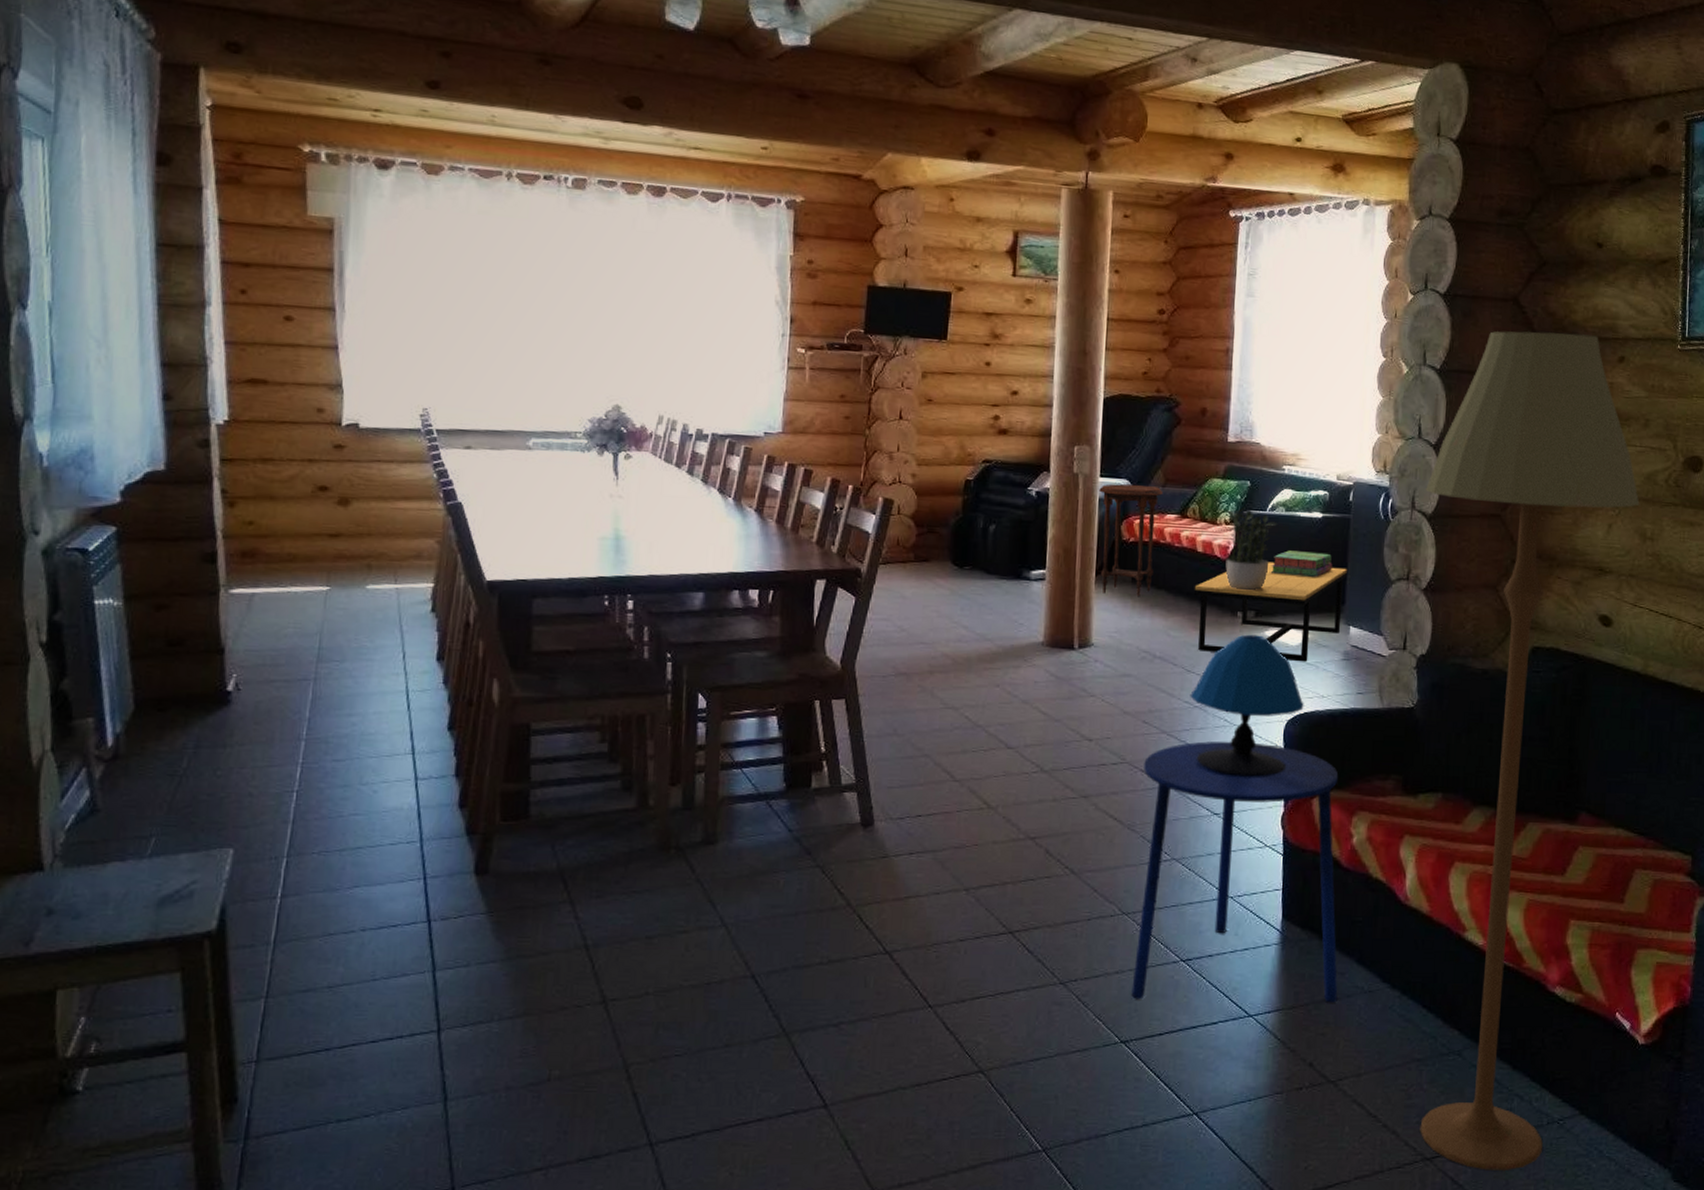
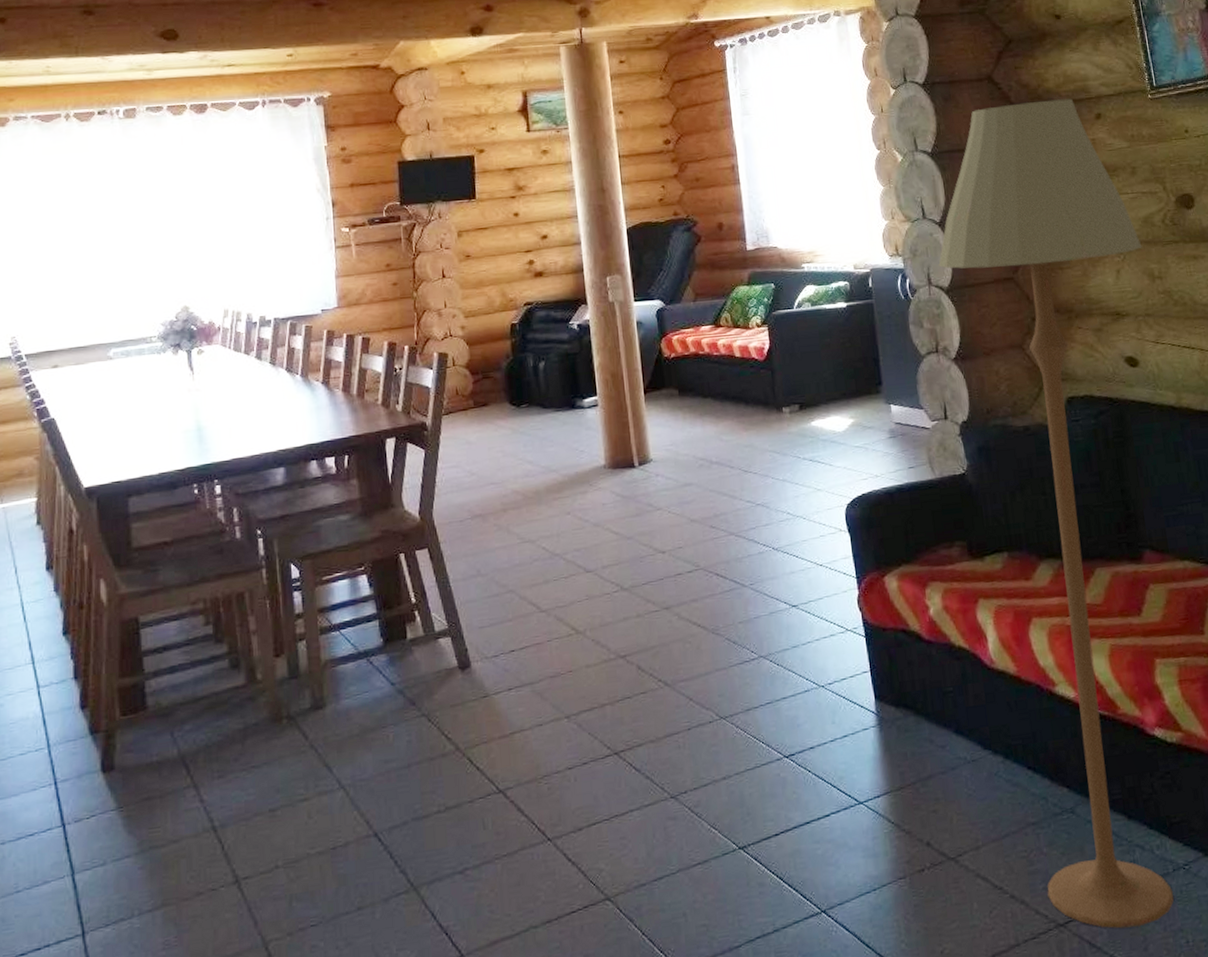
side table: present [1099,484,1164,596] -> none [635,302,698,410]
side table: present [1131,741,1339,1003] -> none [717,530,943,803]
table lamp: present [1190,634,1304,776] -> none [751,427,861,565]
coffee table: present [1194,562,1347,662] -> none [738,350,883,451]
potted plant: present [1225,506,1277,590] -> none [756,307,806,387]
stack of books: present [1271,550,1333,577] -> none [807,339,865,366]

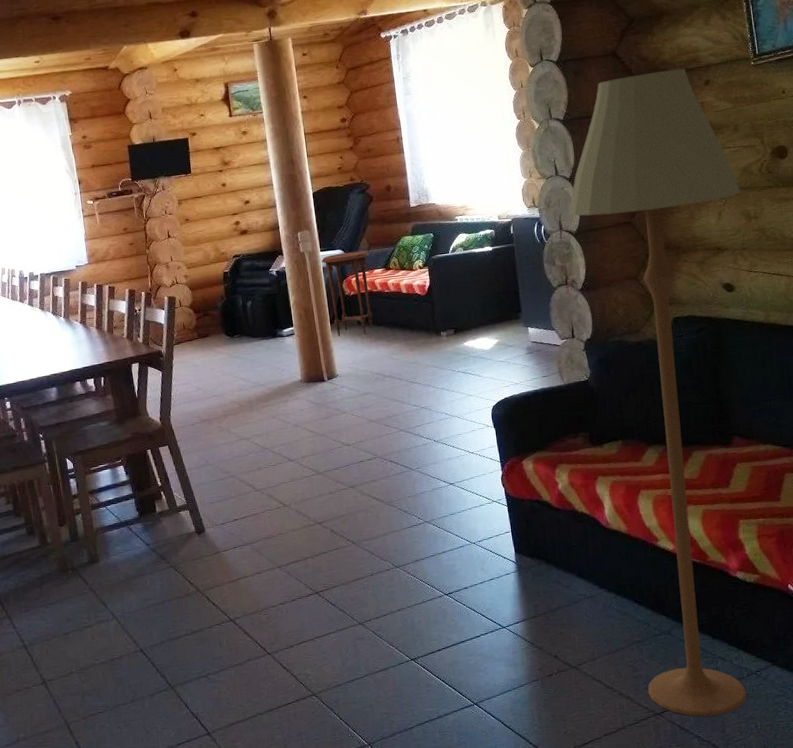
side table: none [635,302,698,410] -> present [321,251,373,337]

